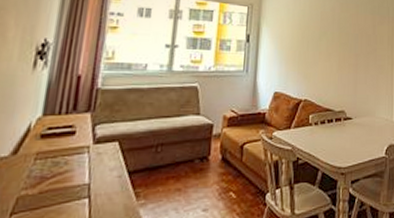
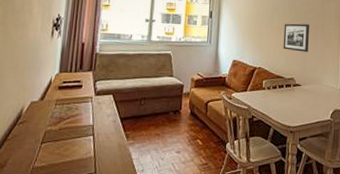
picture frame: none [332,48,360,80] -> present [283,23,309,52]

